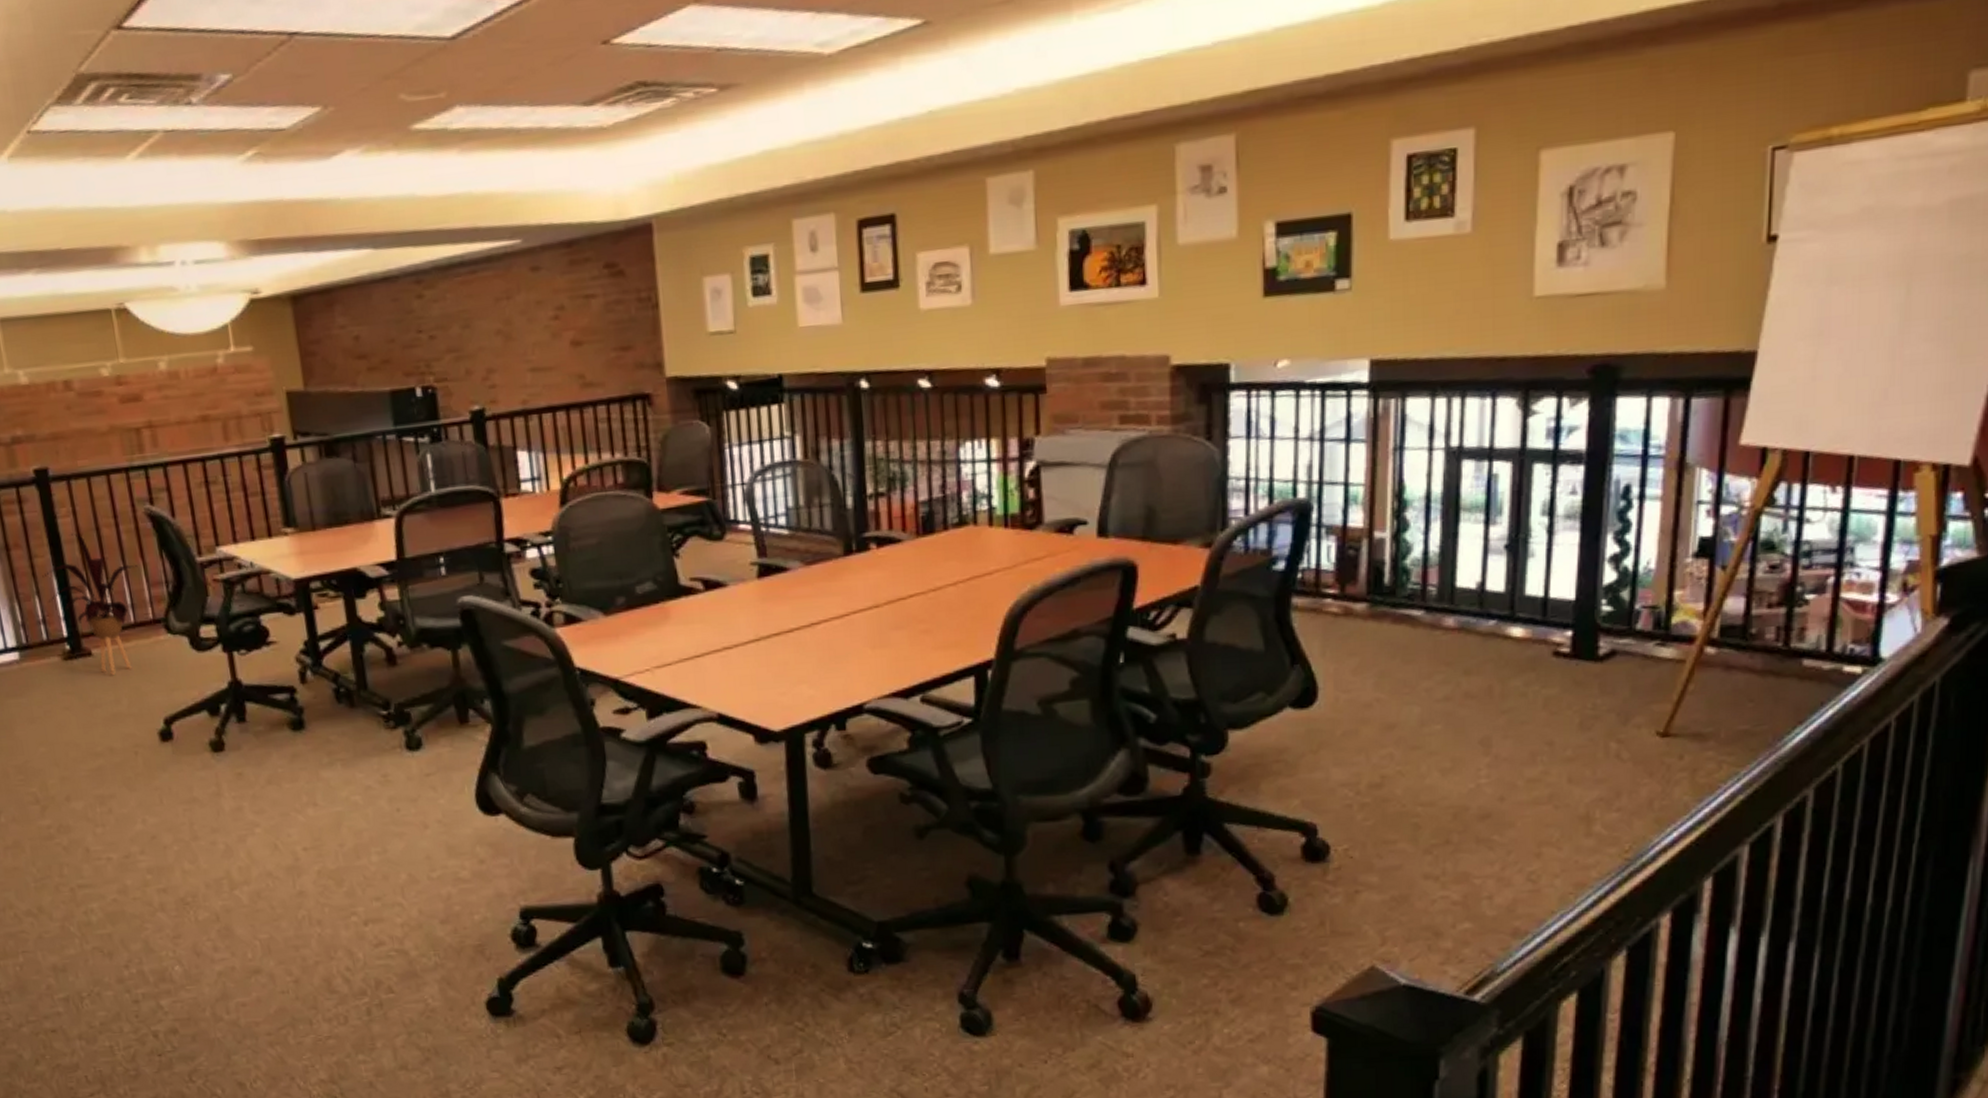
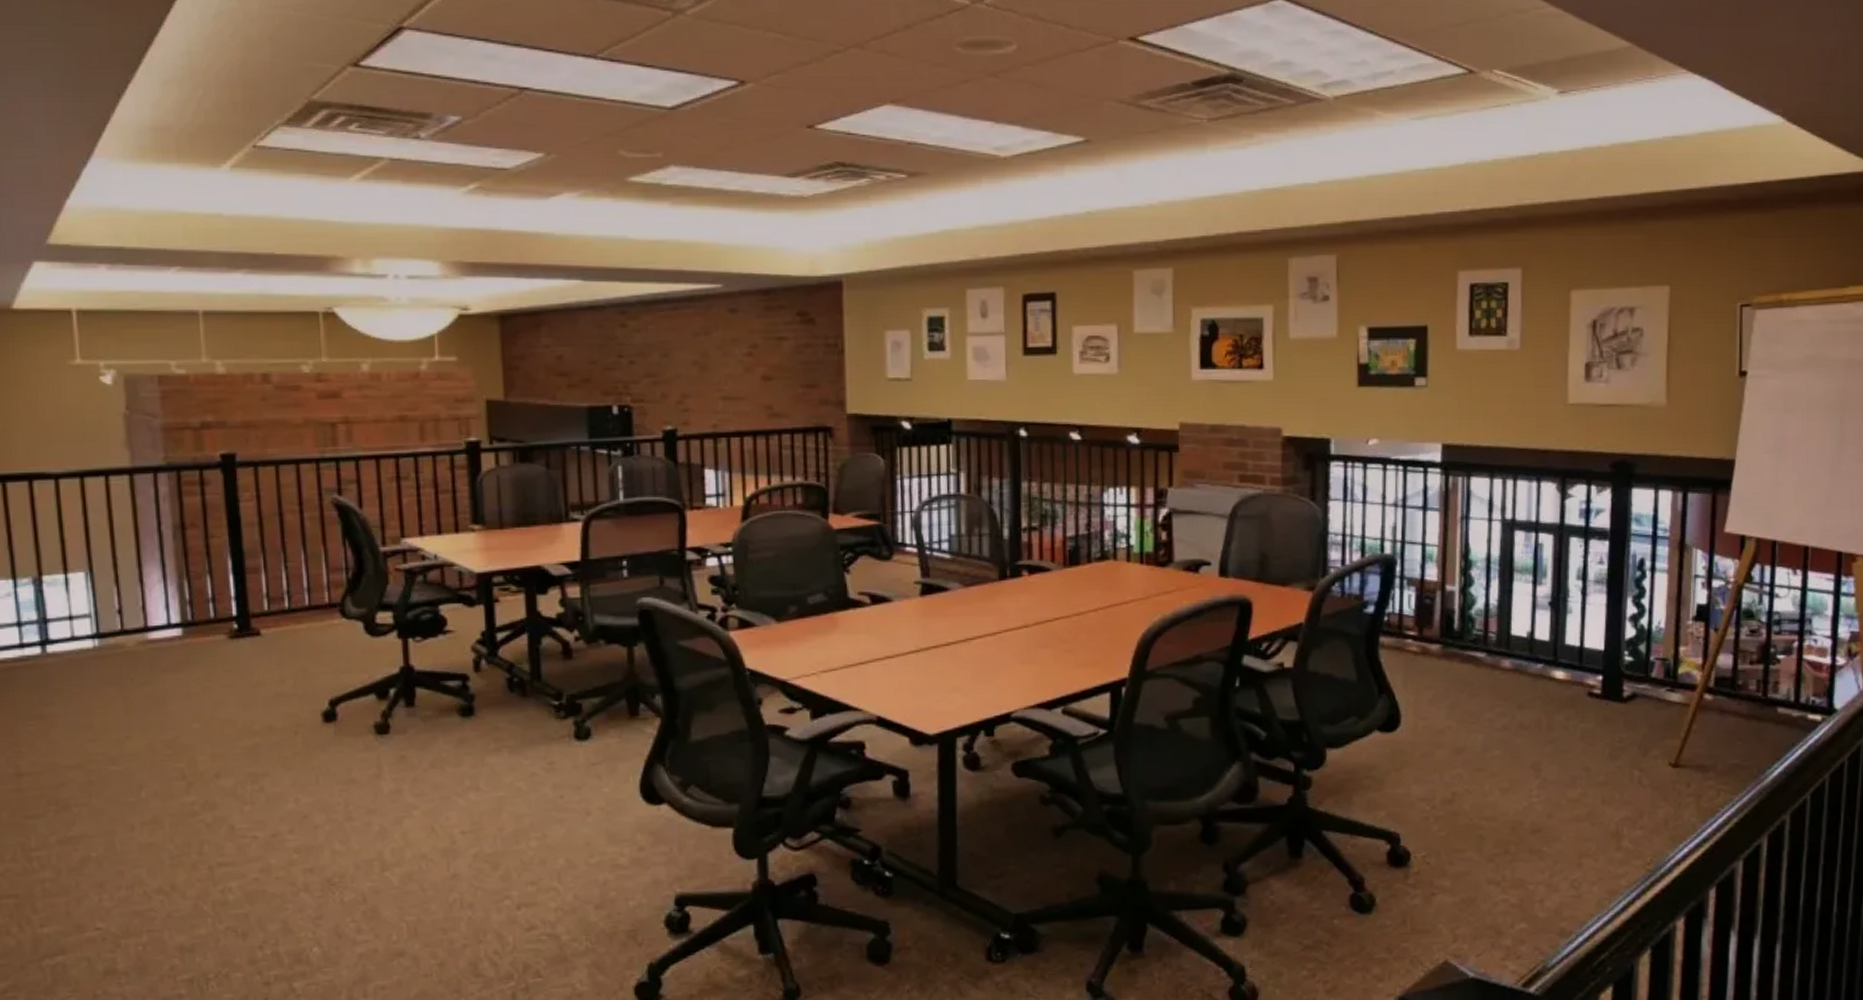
house plant: present [42,533,138,675] -> none [217,516,319,655]

